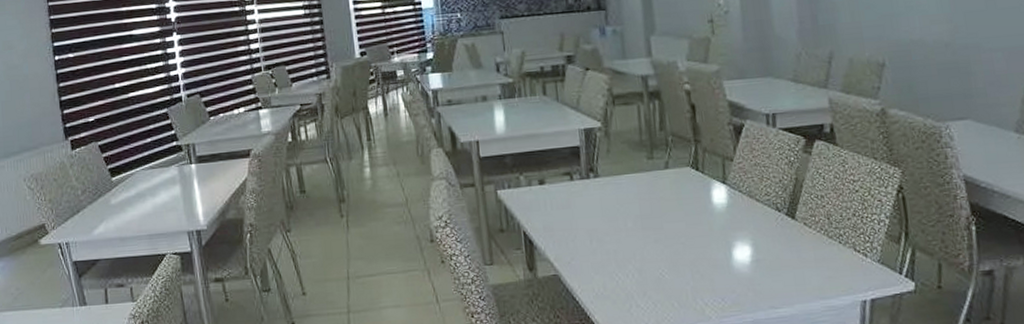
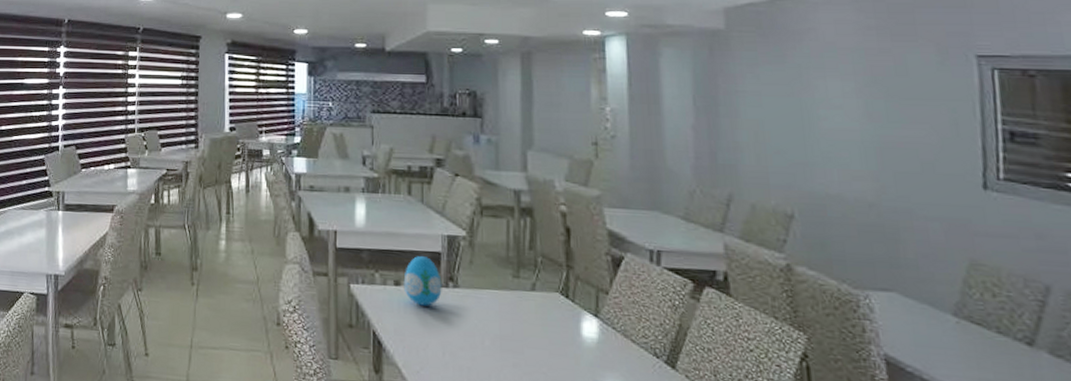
decorative egg: none [547,152,584,200] -> present [403,256,442,306]

